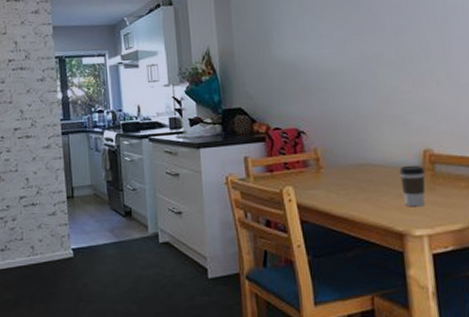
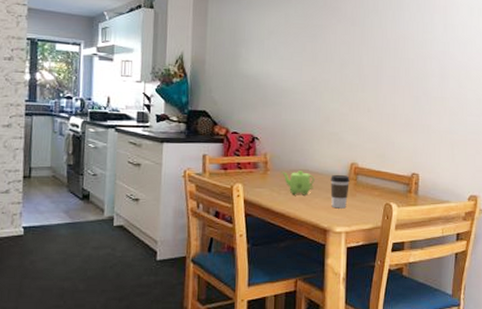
teapot: none [337,165,380,195] -> present [281,171,315,196]

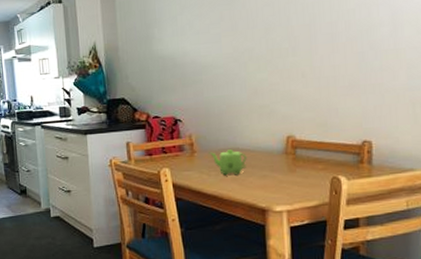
coffee cup: present [330,174,350,209] -> none [264,149,287,187]

